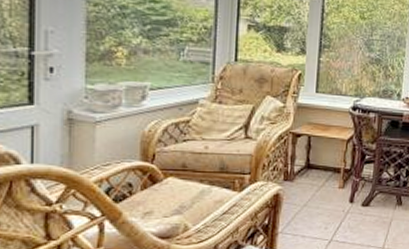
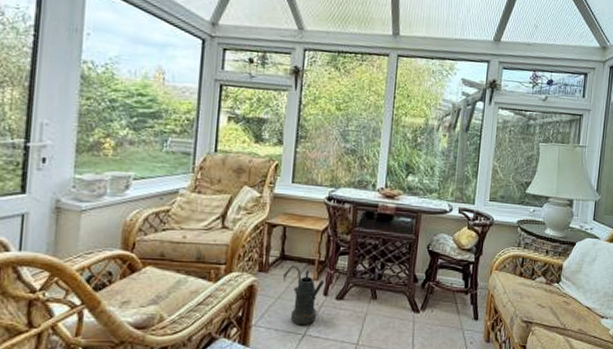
watering can: none [309,173,350,230] -> present [283,265,324,324]

